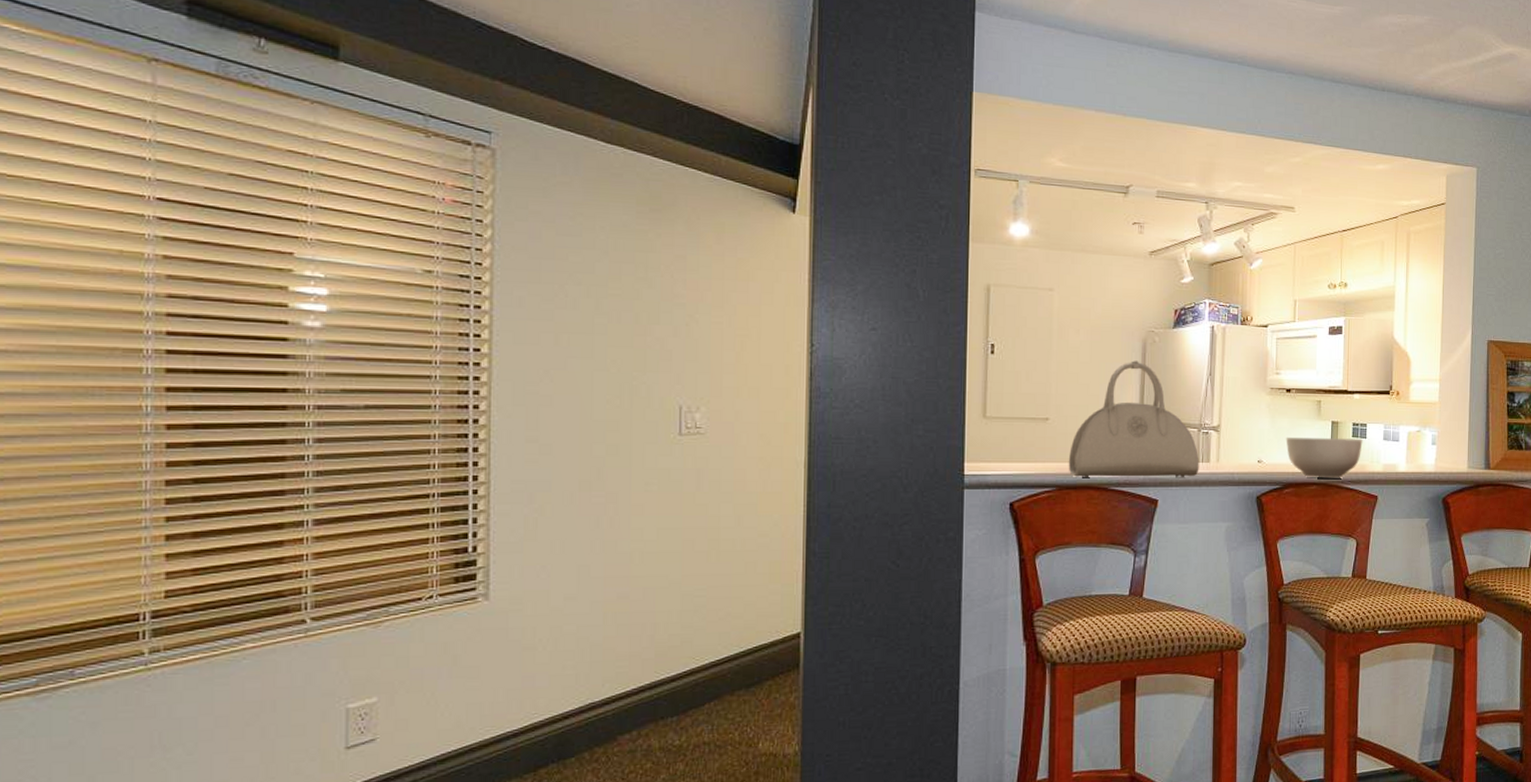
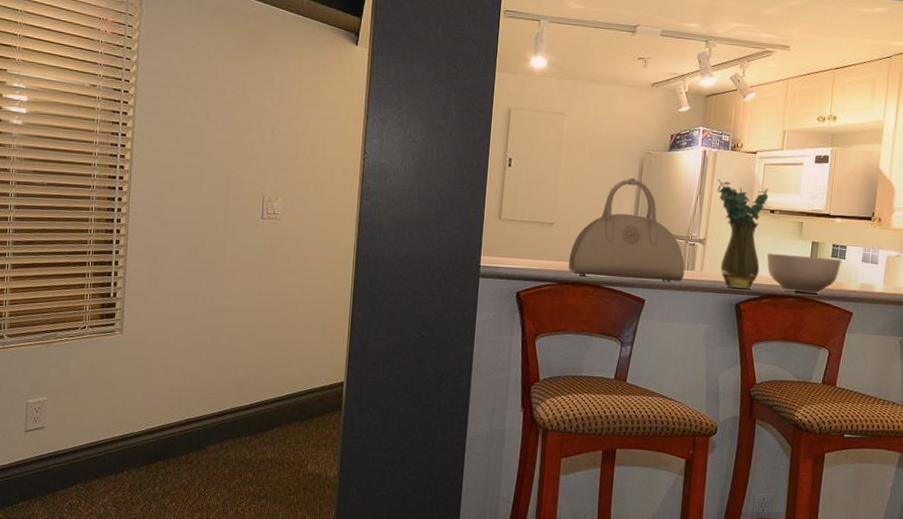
vase: none [1228,357,1283,478] -> present [717,179,769,289]

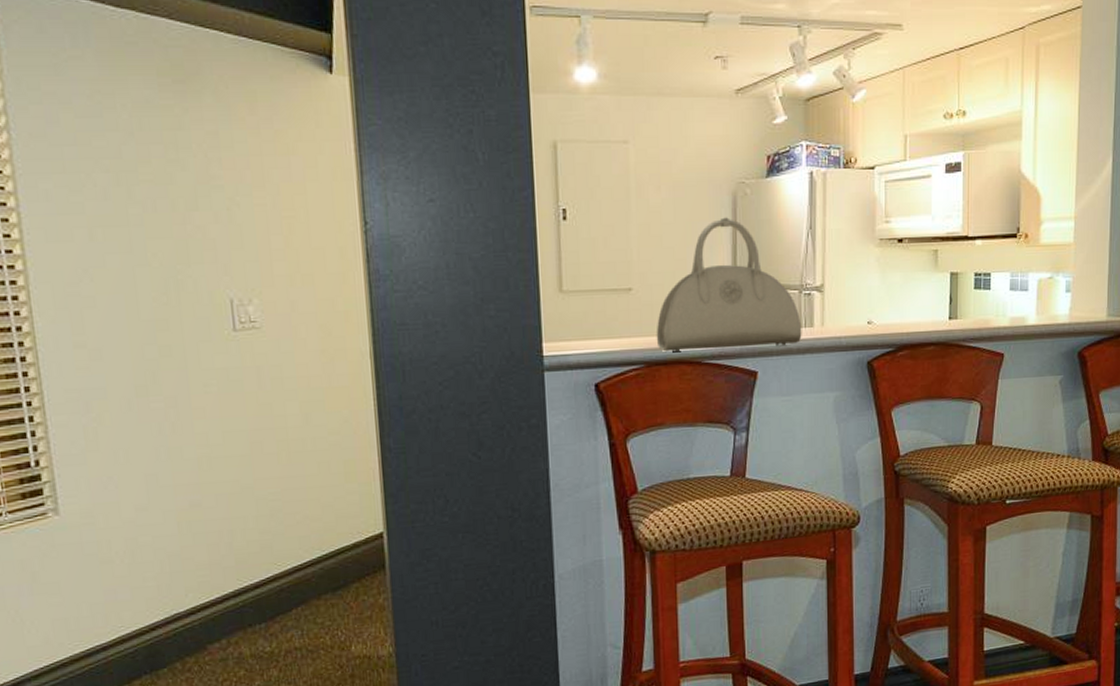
vase: present [717,179,769,289] -> none [831,206,894,342]
bowl: present [766,252,842,294] -> none [898,290,986,337]

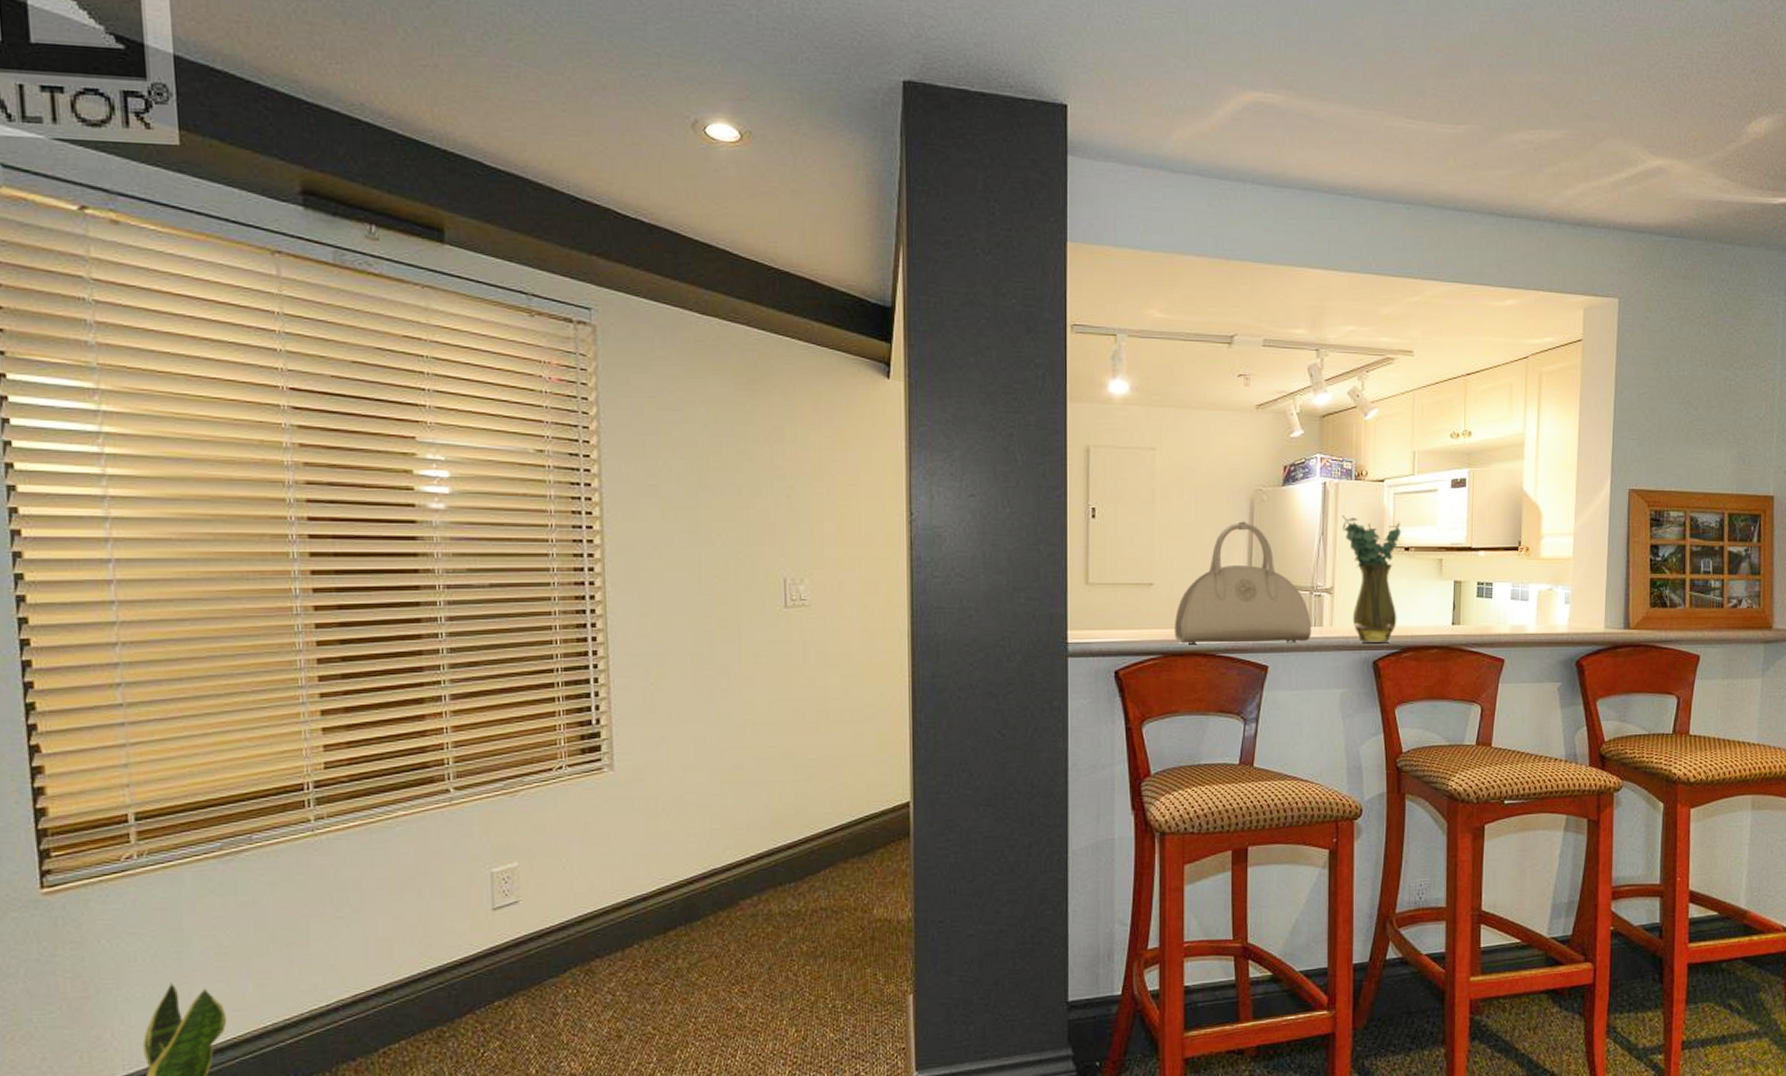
vase: none [831,206,894,342] -> present [1342,515,1402,642]

